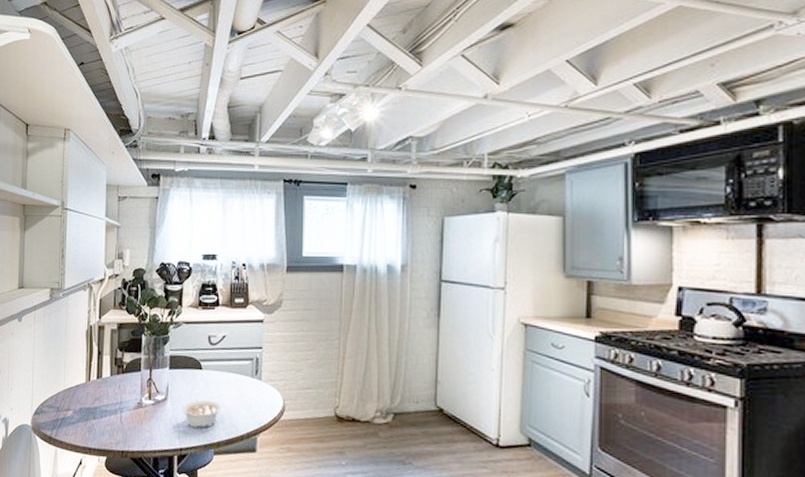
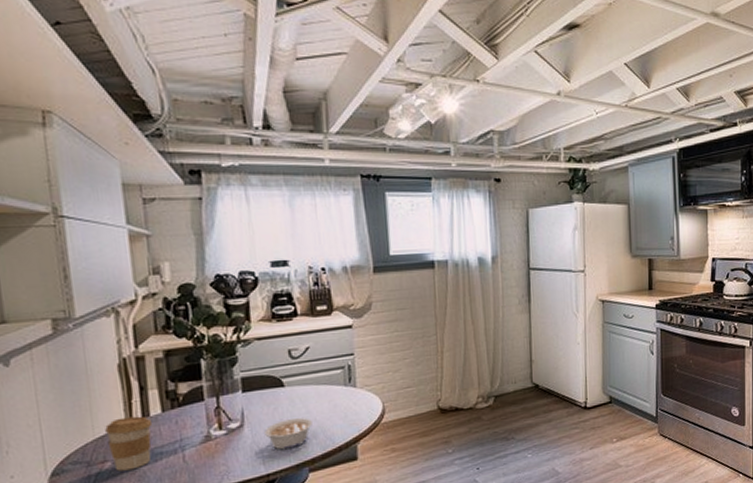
coffee cup: none [72,375,103,421] -> present [105,416,153,471]

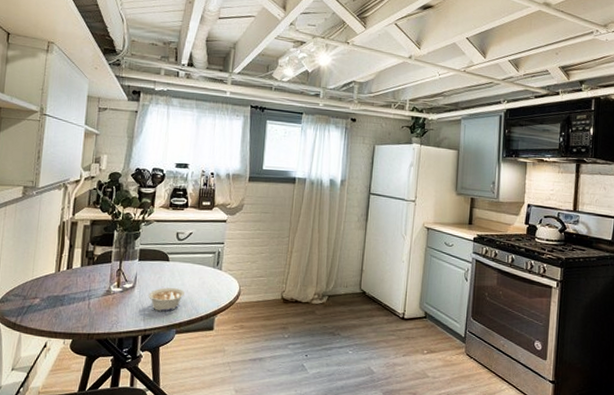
coffee cup: present [105,416,153,471] -> none [40,266,73,308]

